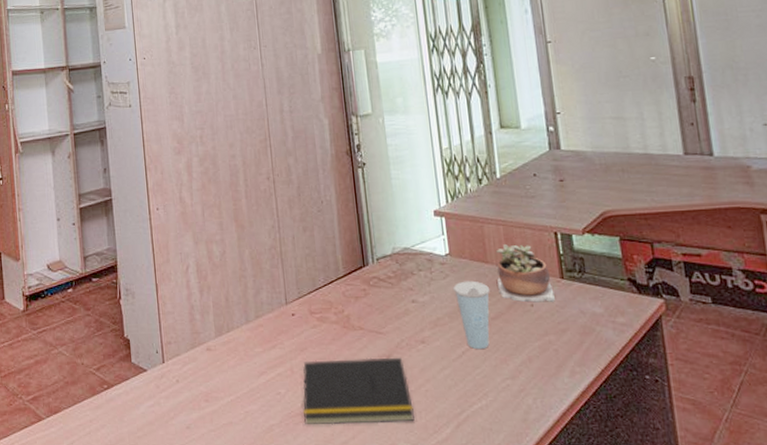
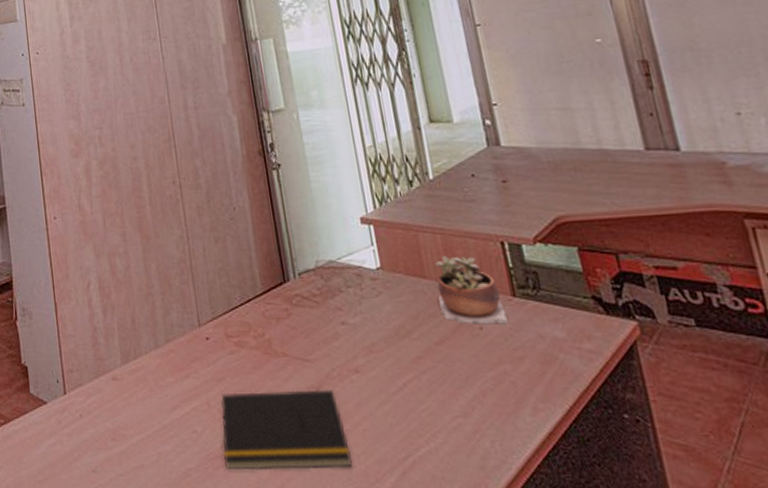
cup: present [454,280,490,350] -> none [388,299,435,381]

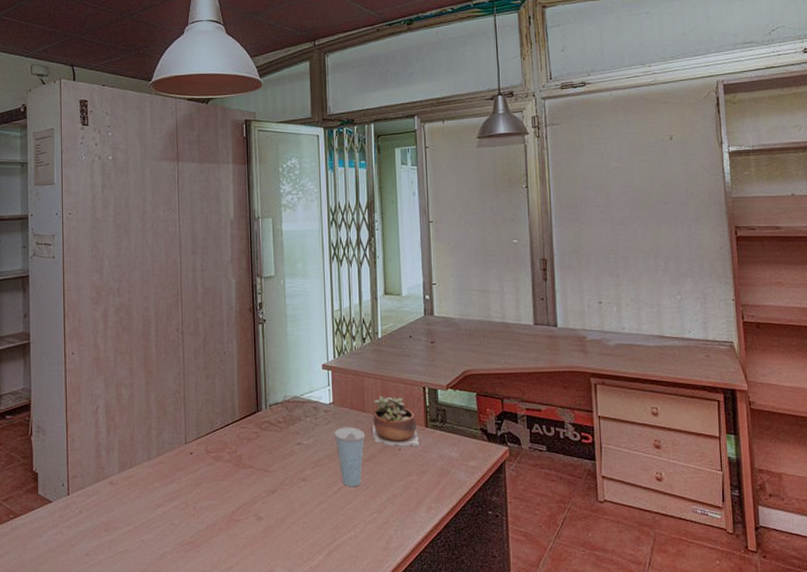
notepad: present [221,389,352,471] -> none [193,493,292,553]
cup: none [388,299,435,381] -> present [334,427,366,487]

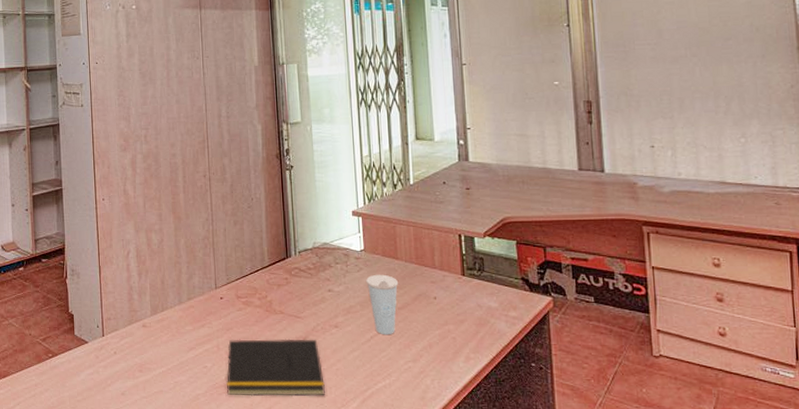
notepad: none [193,493,292,553] -> present [226,338,325,397]
succulent plant: present [372,395,419,447] -> none [405,242,456,296]

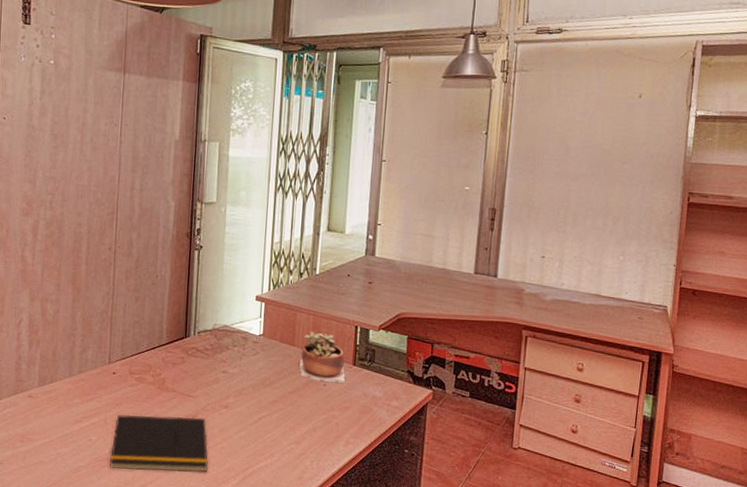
cup: present [366,274,399,335] -> none [261,359,292,418]
succulent plant: none [405,242,456,296] -> present [299,331,345,384]

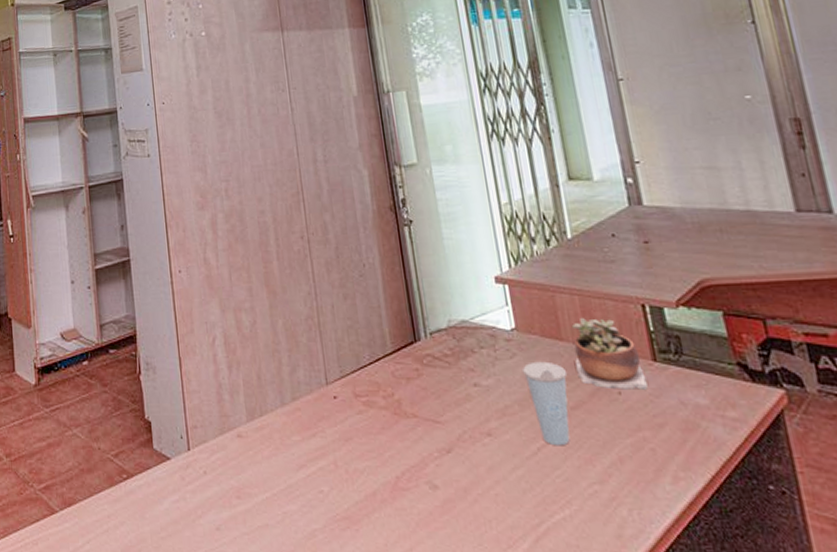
notepad: present [109,414,208,472] -> none [349,452,484,533]
cup: none [261,359,292,418] -> present [523,361,570,446]

